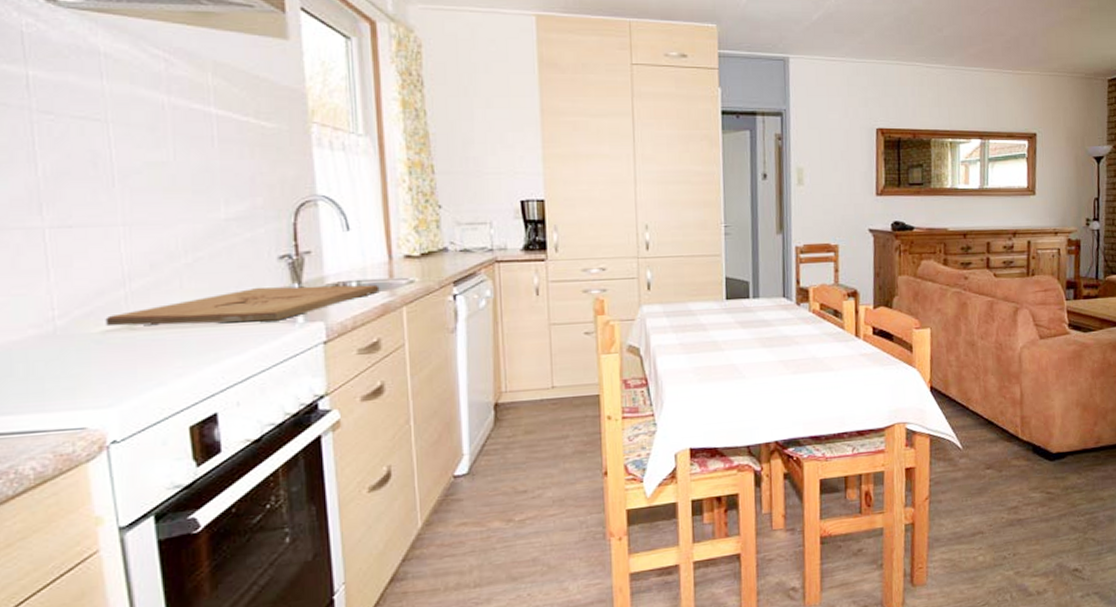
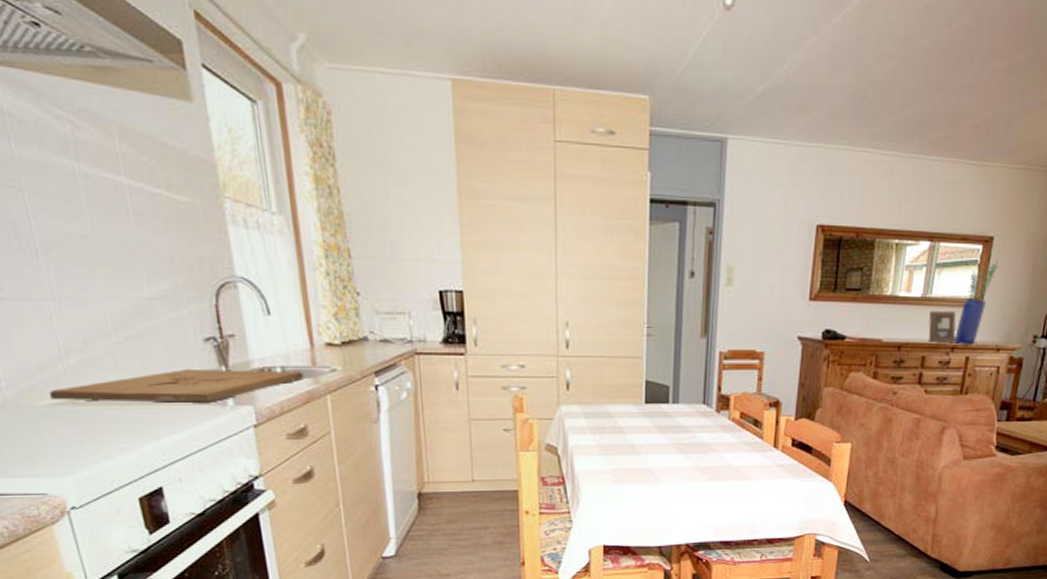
picture frame: none [988,199,1016,230] -> present [928,310,956,343]
vase: none [1014,153,1044,231] -> present [954,260,998,346]

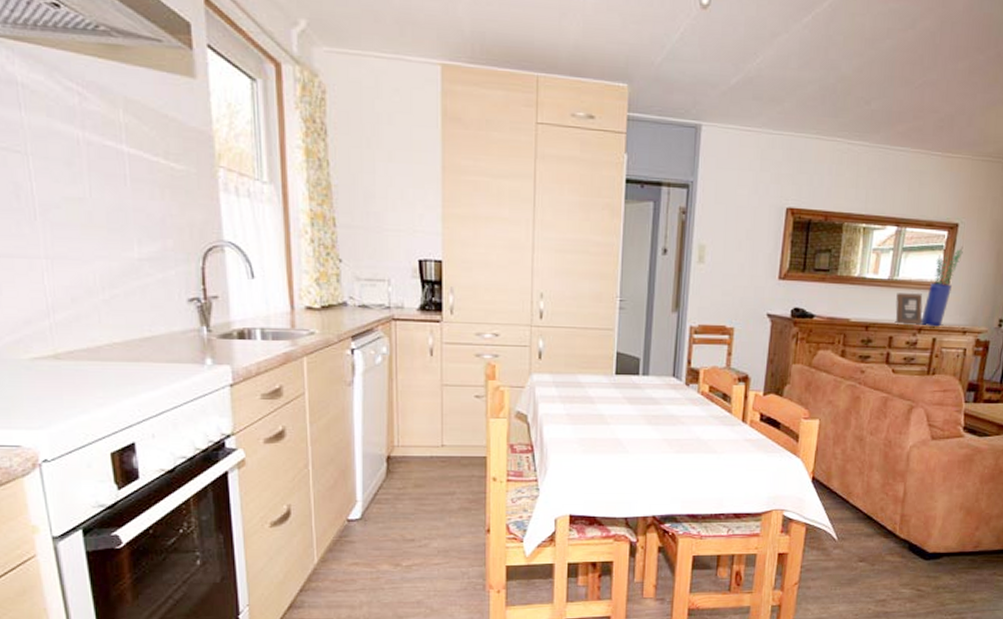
cutting board: present [49,368,304,403] -> none [33,327,282,361]

